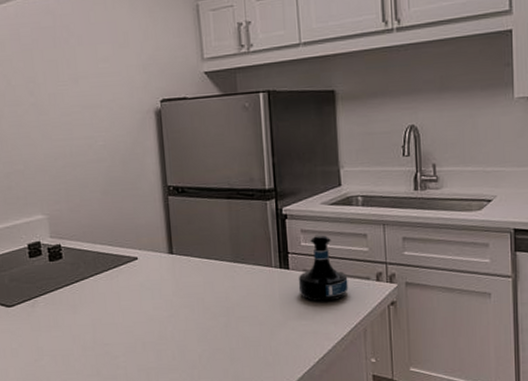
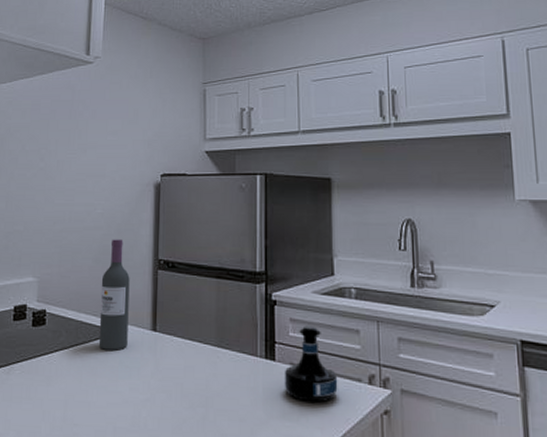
wine bottle: none [112,169,147,276] -> present [98,239,130,351]

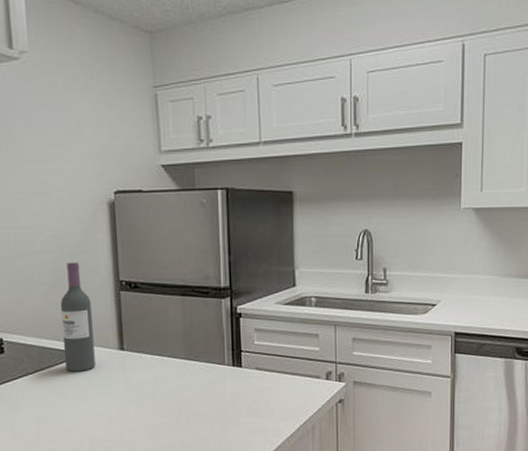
tequila bottle: present [284,325,338,403] -> none [250,333,299,400]

